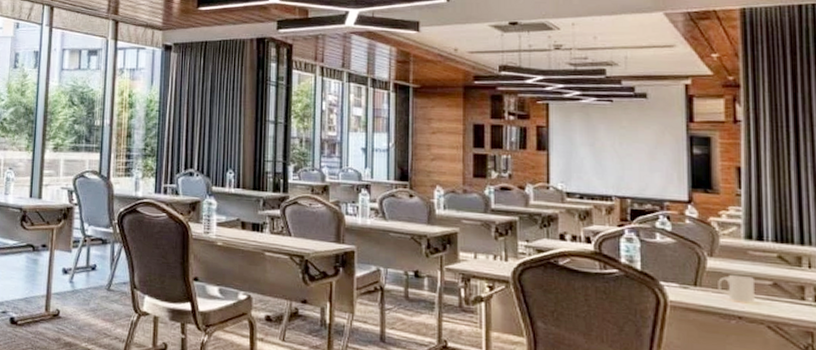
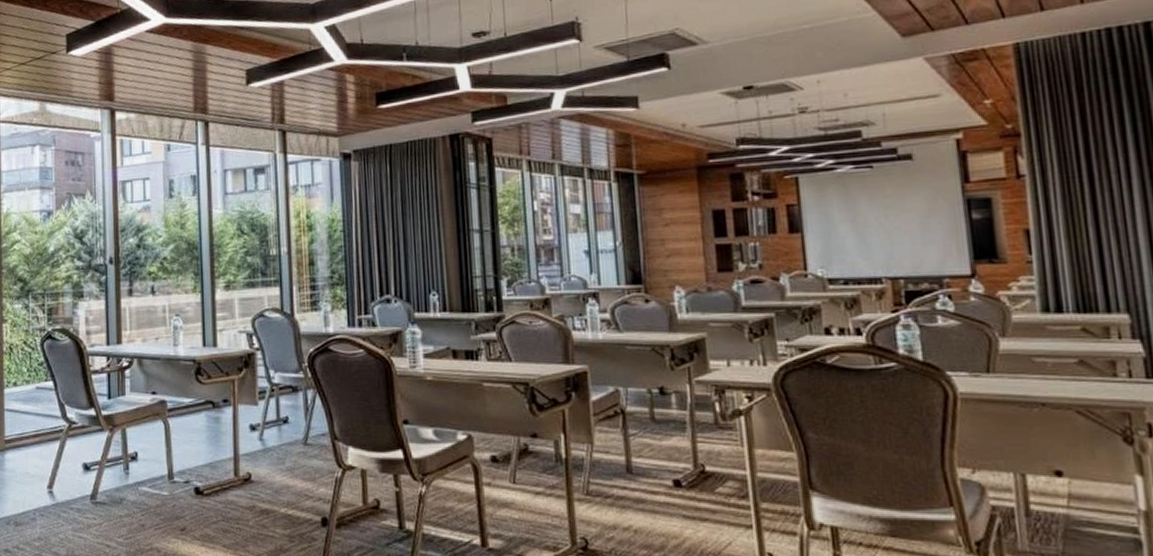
cup: present [718,274,755,304] -> none [1014,354,1059,387]

